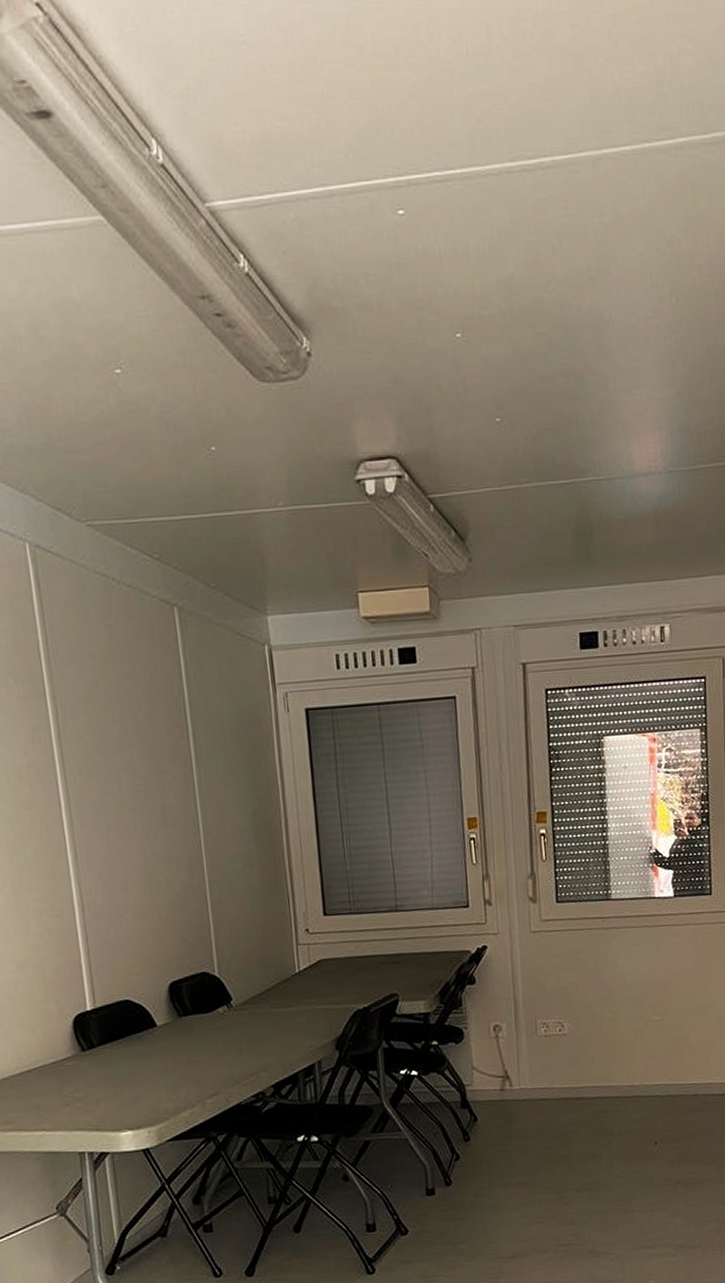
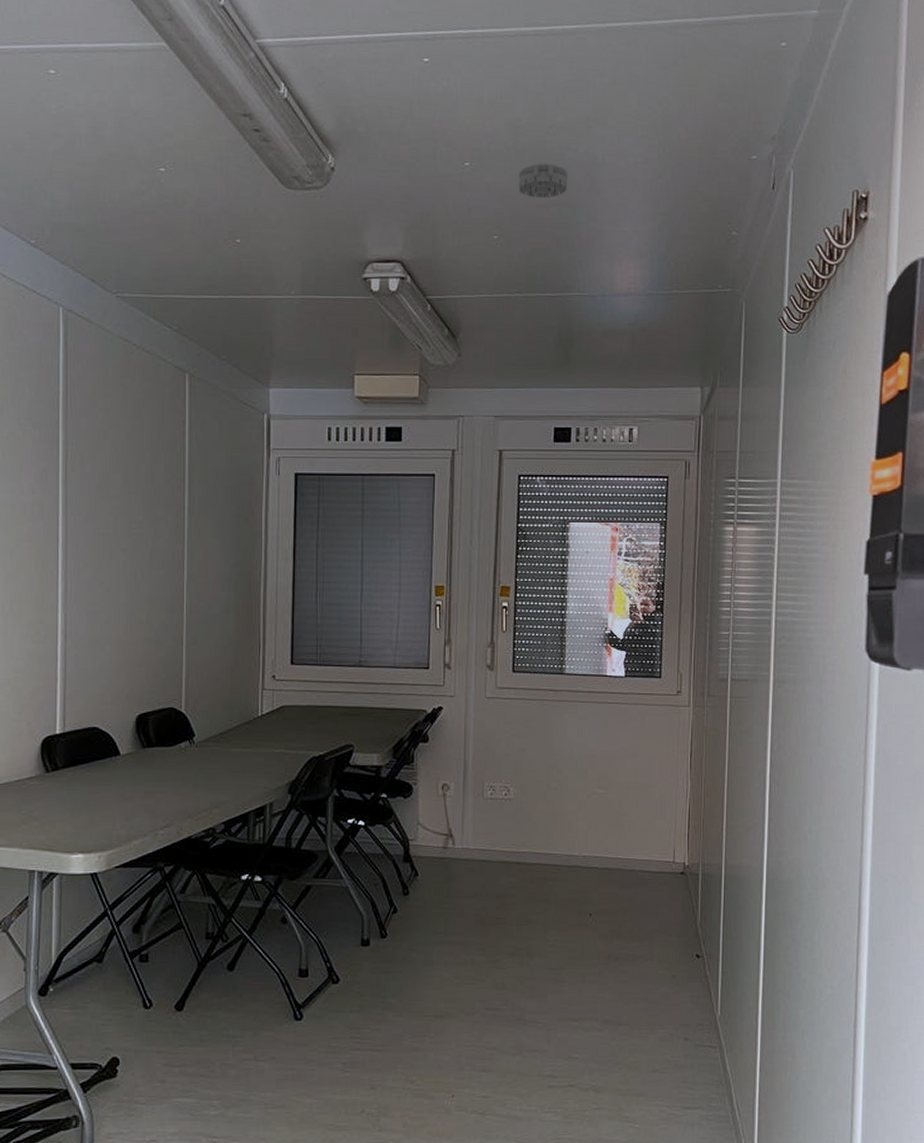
smoke detector: none [517,326,573,370] -> present [518,163,567,199]

